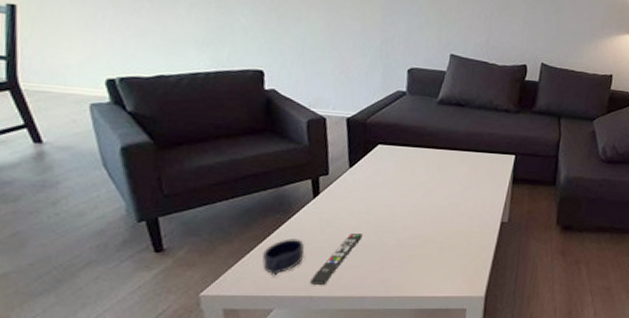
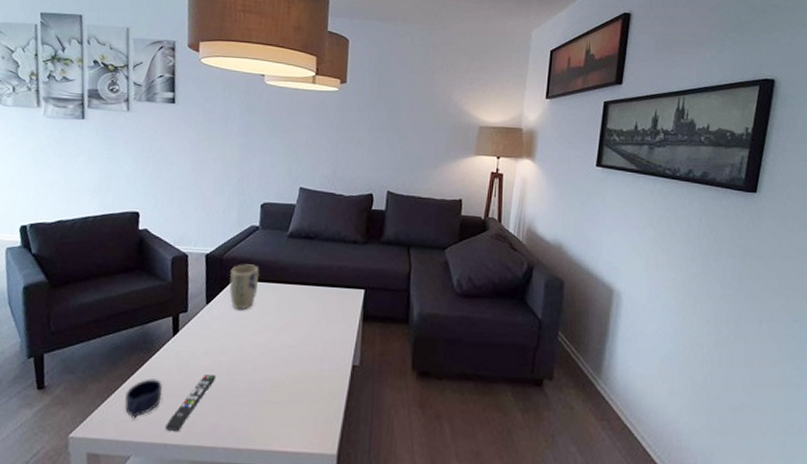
plant pot: none [374,129,408,174] -> present [228,264,260,310]

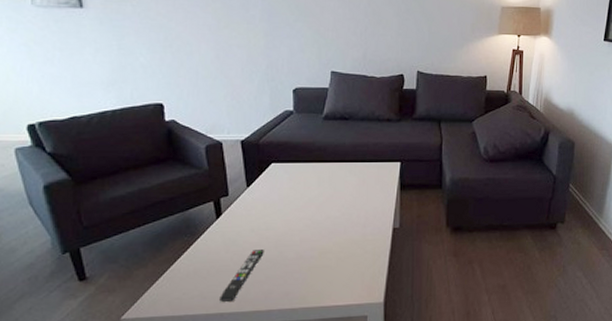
mug: present [124,378,163,420] -> none [175,259,213,297]
plant pot: present [228,264,260,310] -> none [267,147,298,190]

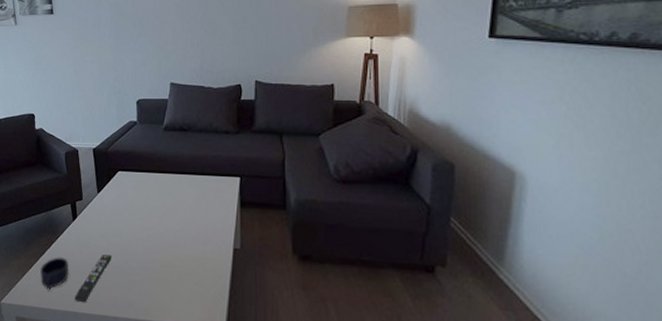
mug: none [175,259,213,297] -> present [40,257,69,291]

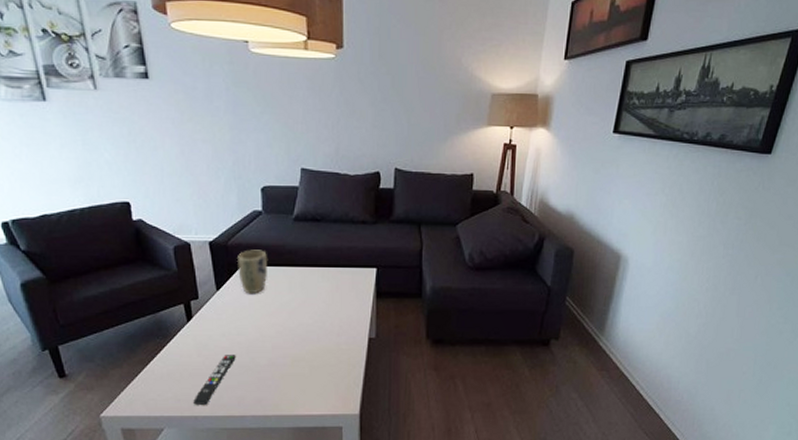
mug: present [40,257,69,291] -> none [149,362,186,398]
plant pot: none [115,156,141,198] -> present [236,249,268,294]

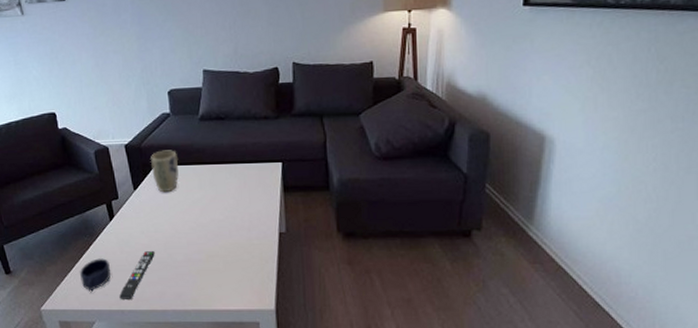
mug: none [149,362,186,398] -> present [80,258,112,293]

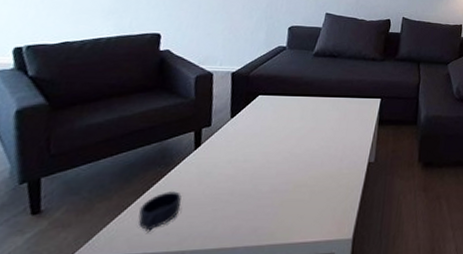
remote control: present [119,251,155,299] -> none [183,182,239,238]
plant pot: present [150,150,179,193] -> none [254,80,286,122]

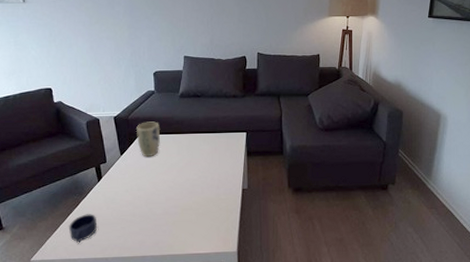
plant pot: none [254,80,286,122] -> present [136,121,161,157]

